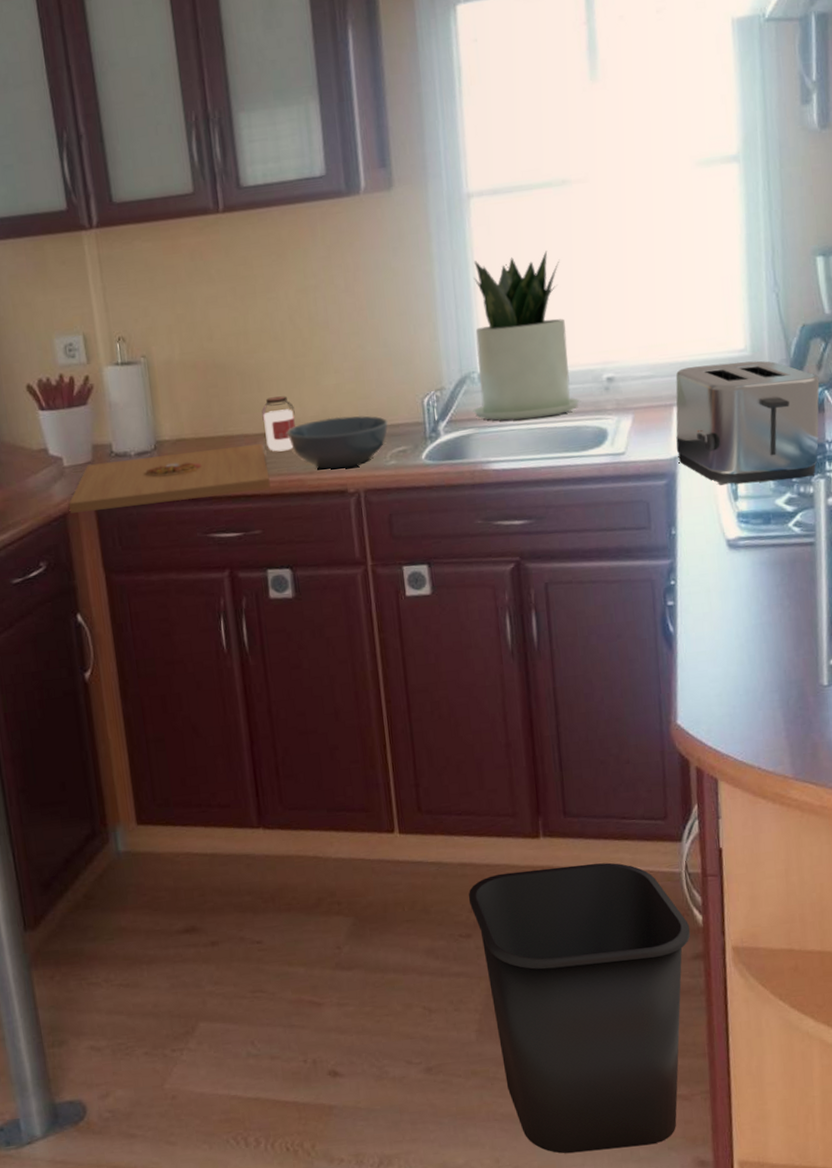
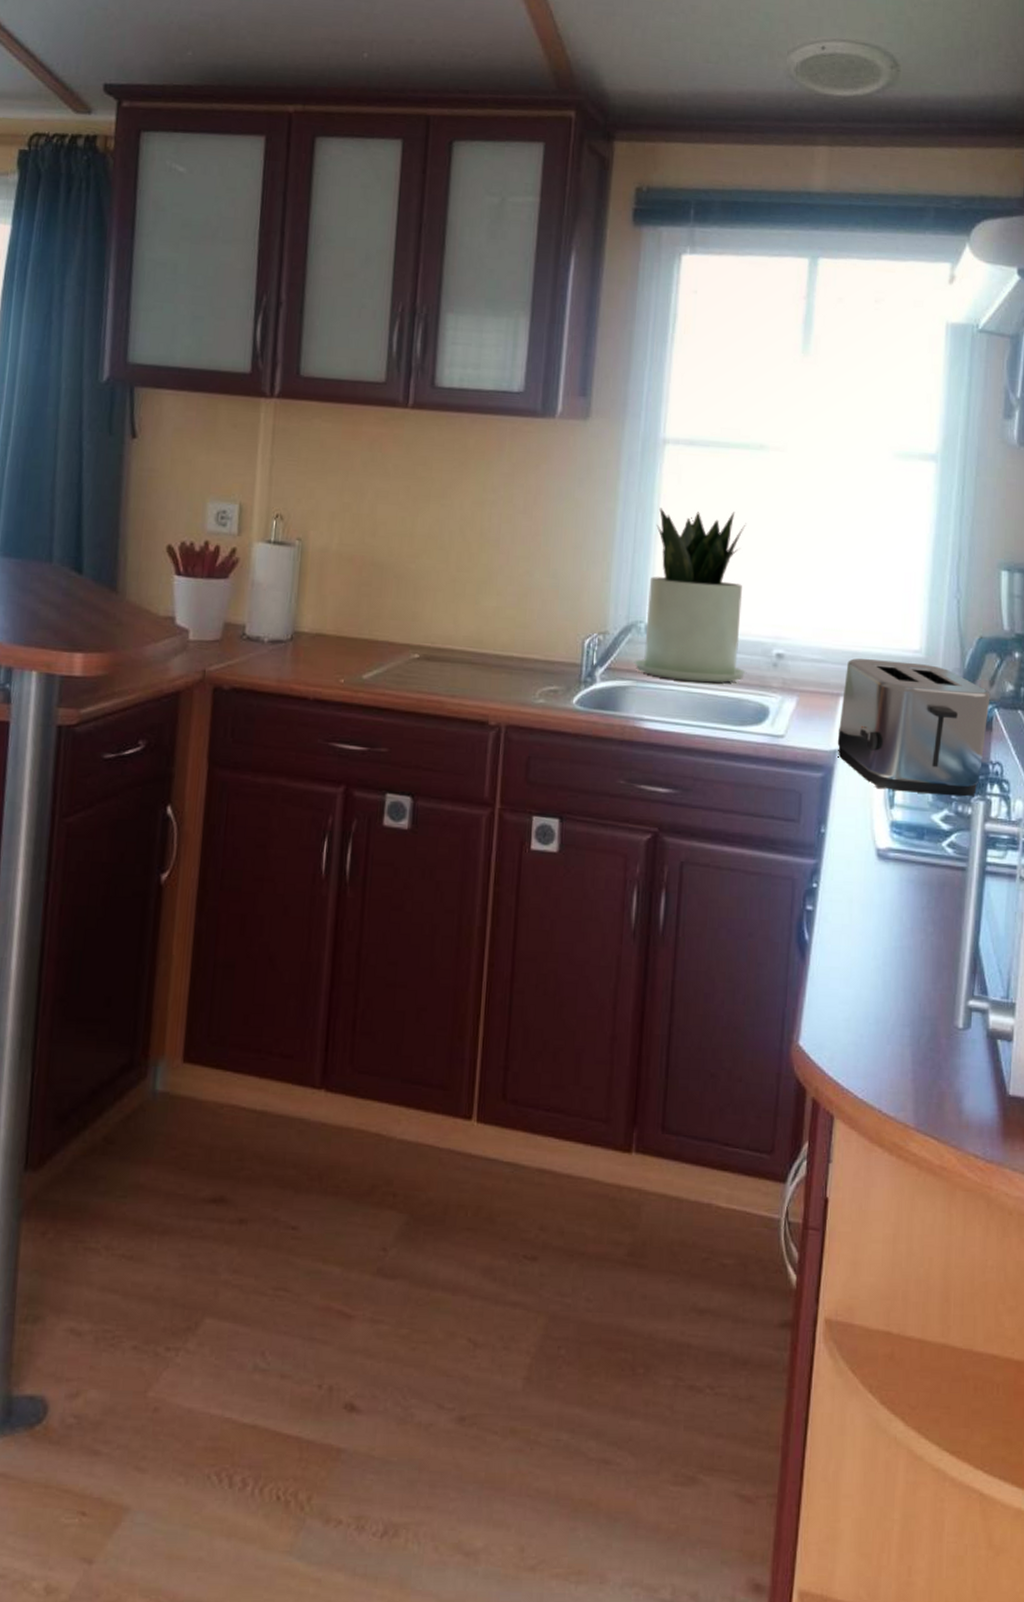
platter: present [68,443,271,513] -> none [184,643,408,706]
jar: present [261,396,295,452] -> none [411,608,448,668]
bowl: present [287,415,388,470] -> none [435,641,544,698]
waste bin: present [468,862,691,1154] -> none [541,1188,782,1555]

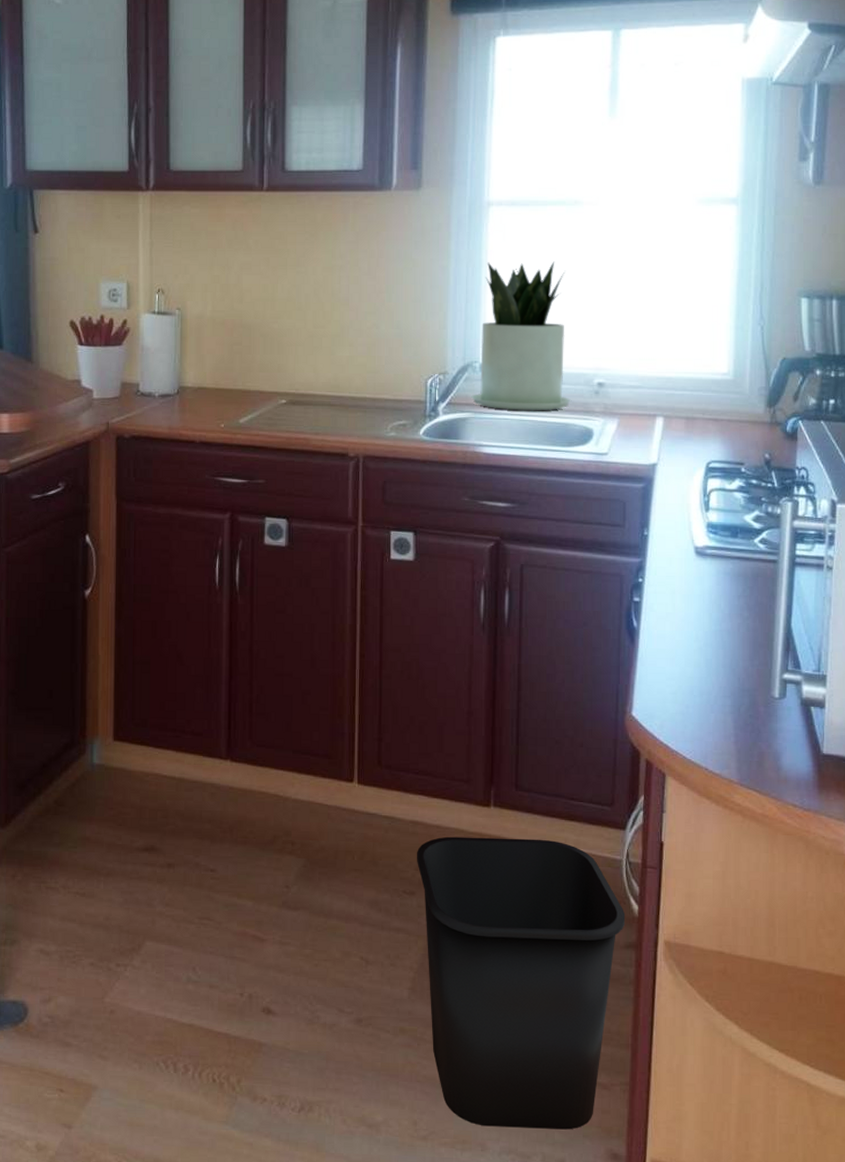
waste bin: none [541,1188,782,1555] -> present [416,836,626,1130]
toaster: present [837,658,991,797] -> none [655,383,795,499]

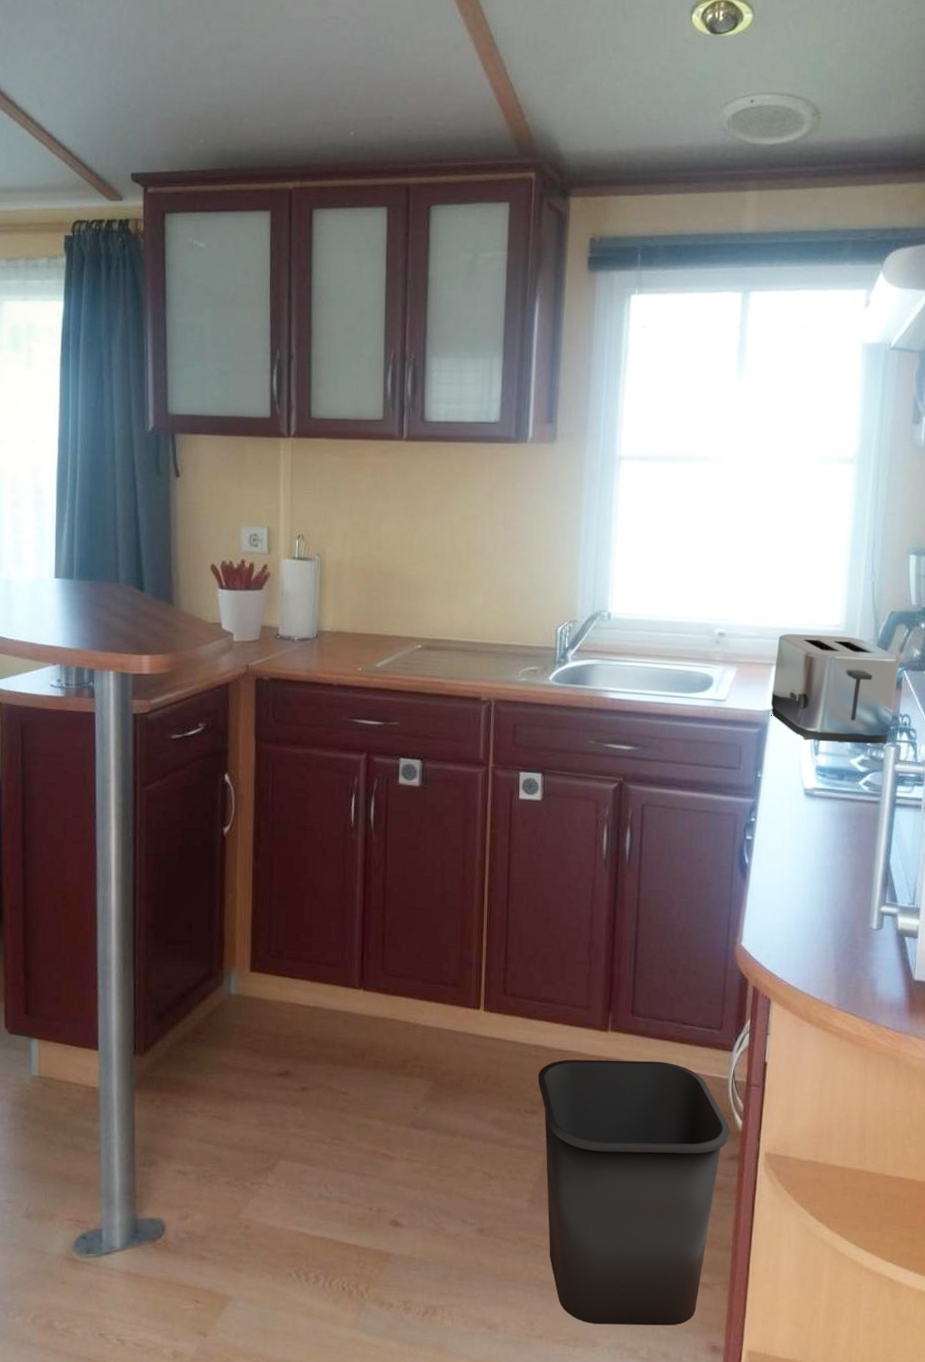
planter: present [471,261,572,411] -> none [599,515,694,659]
toaster: none [655,383,795,499] -> present [770,634,900,744]

